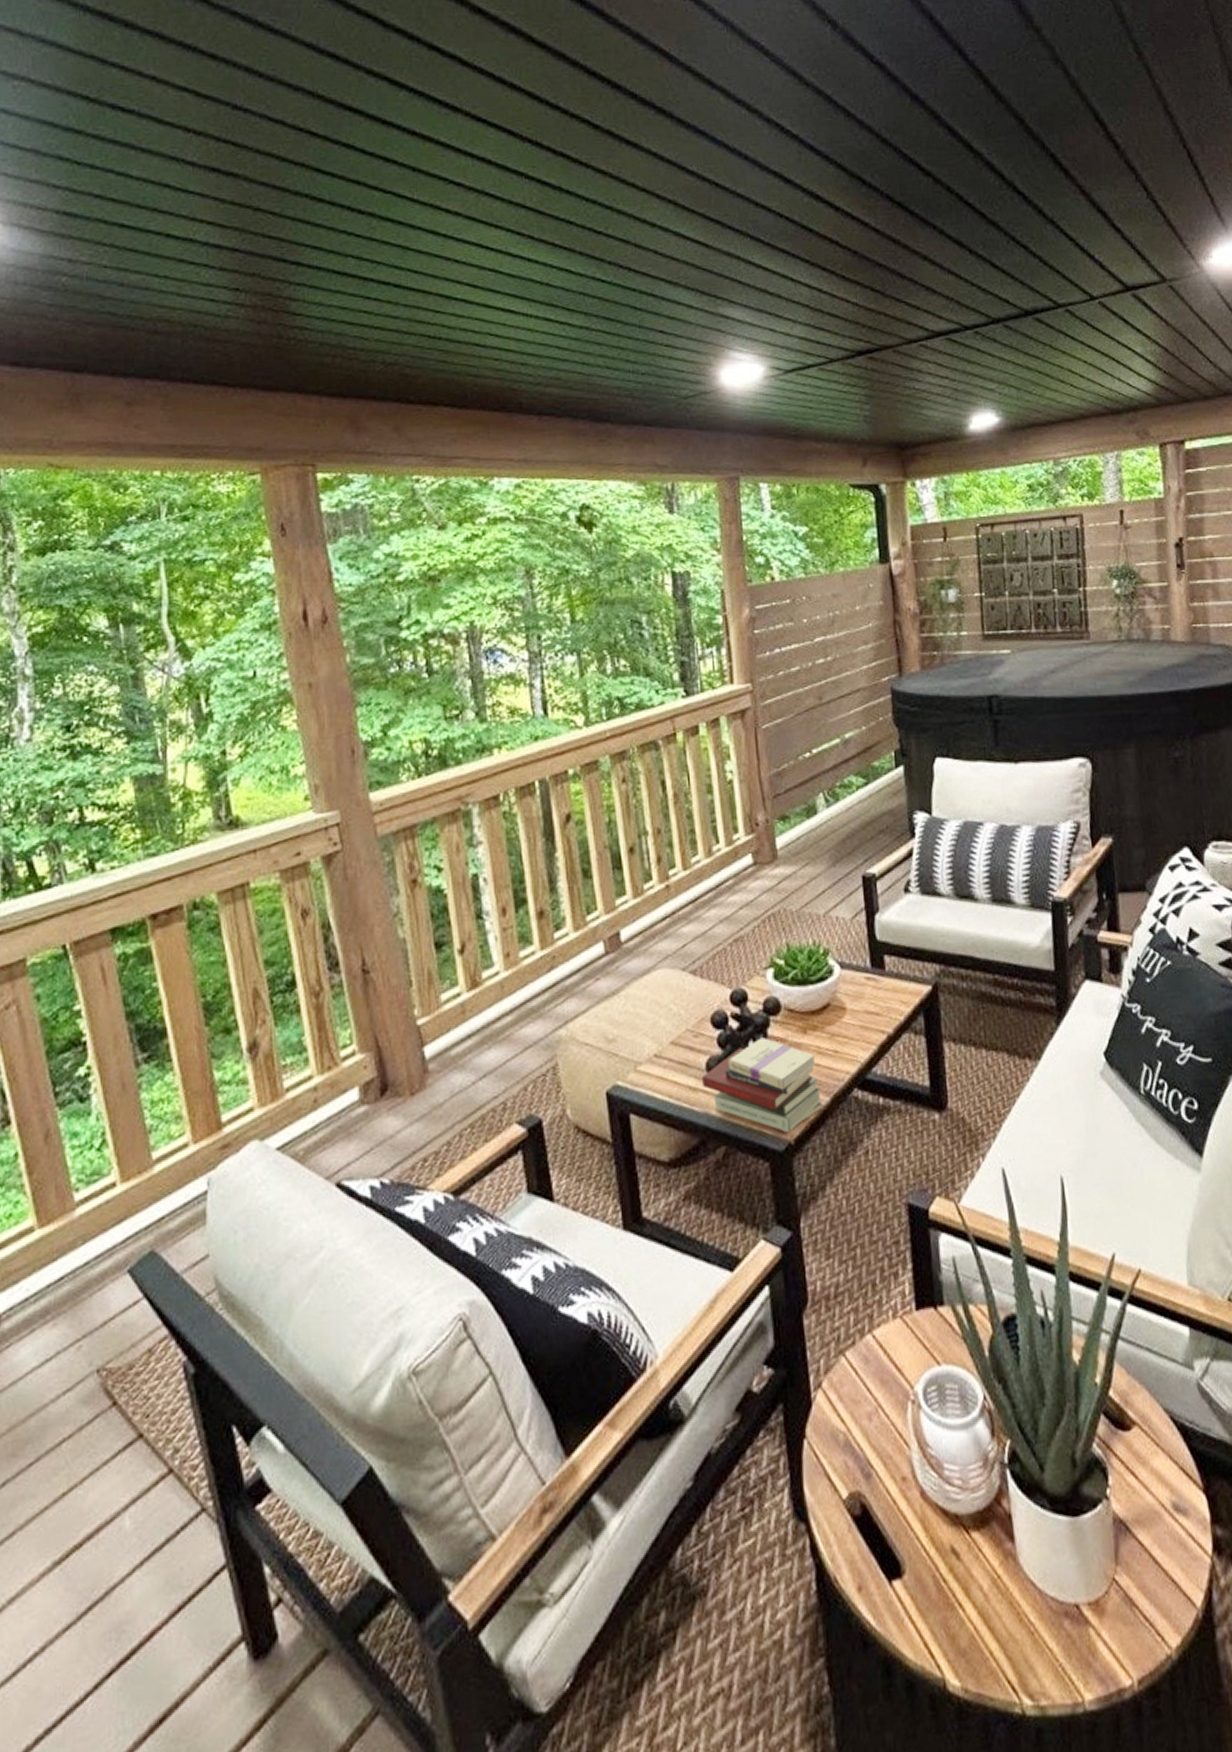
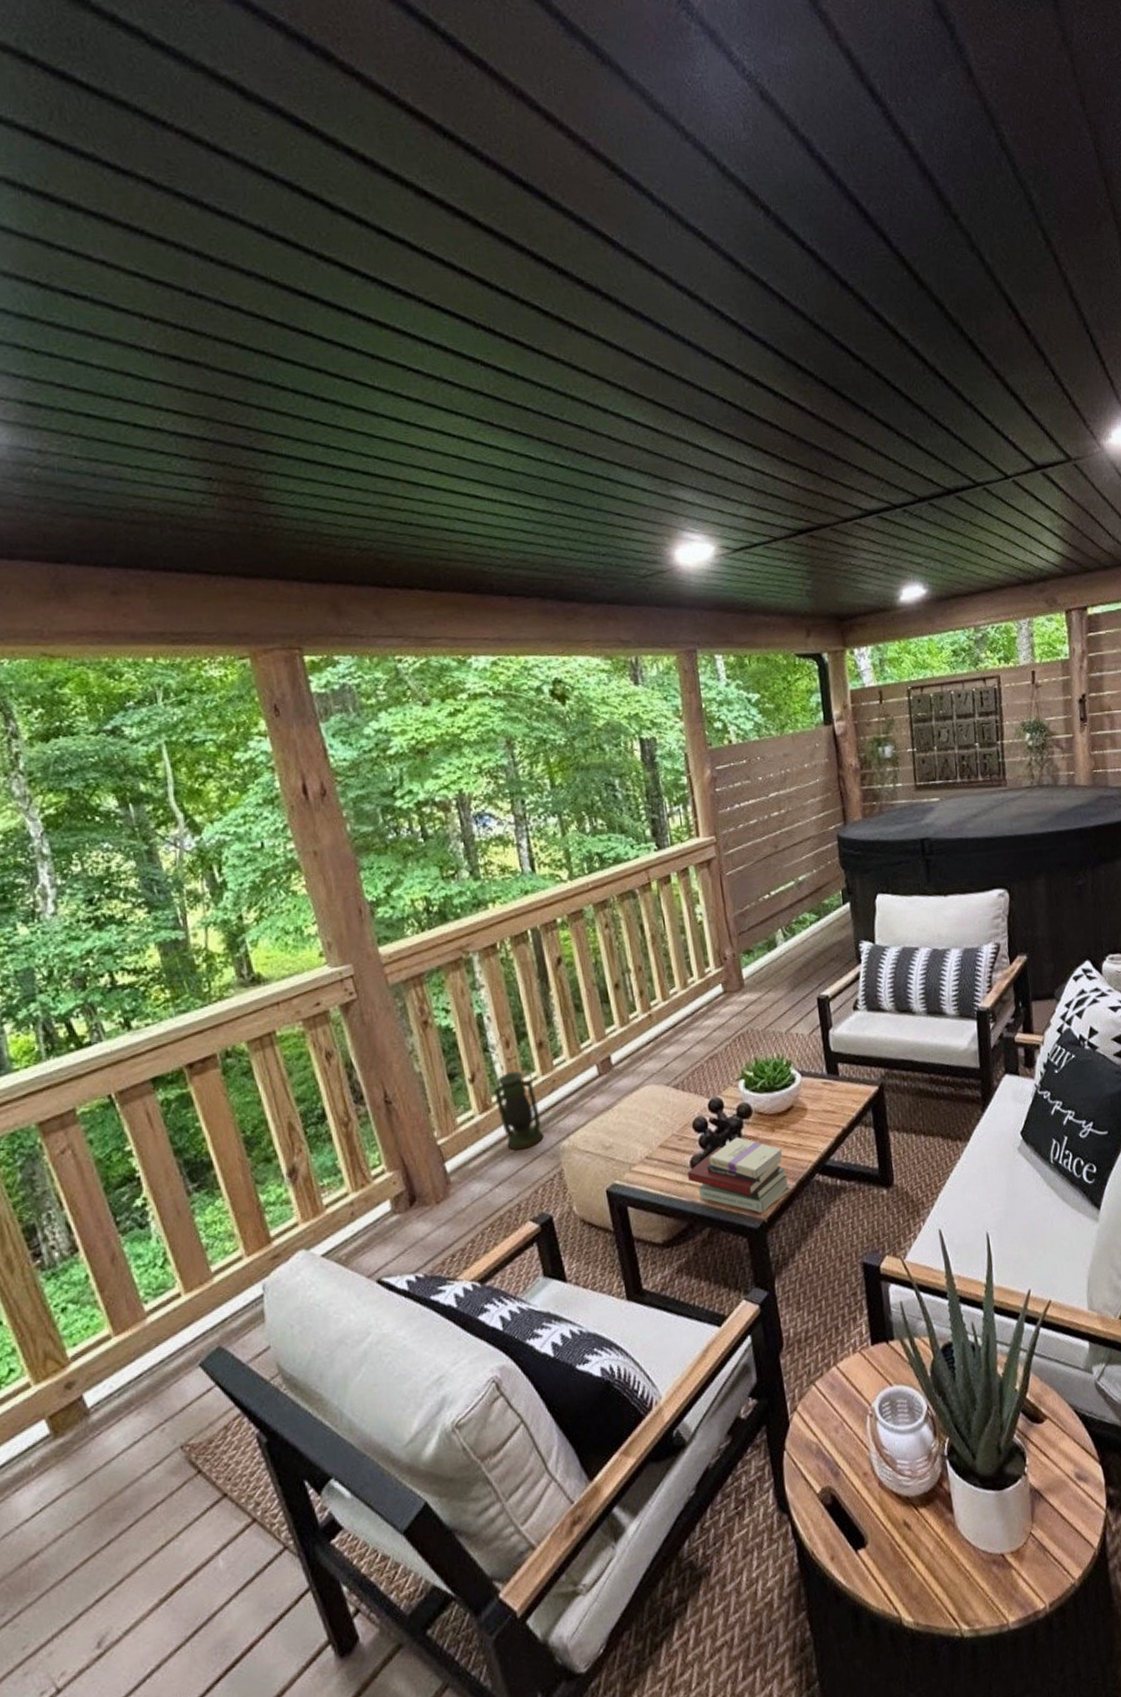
lantern: none [482,899,538,1038] -> present [489,1034,544,1151]

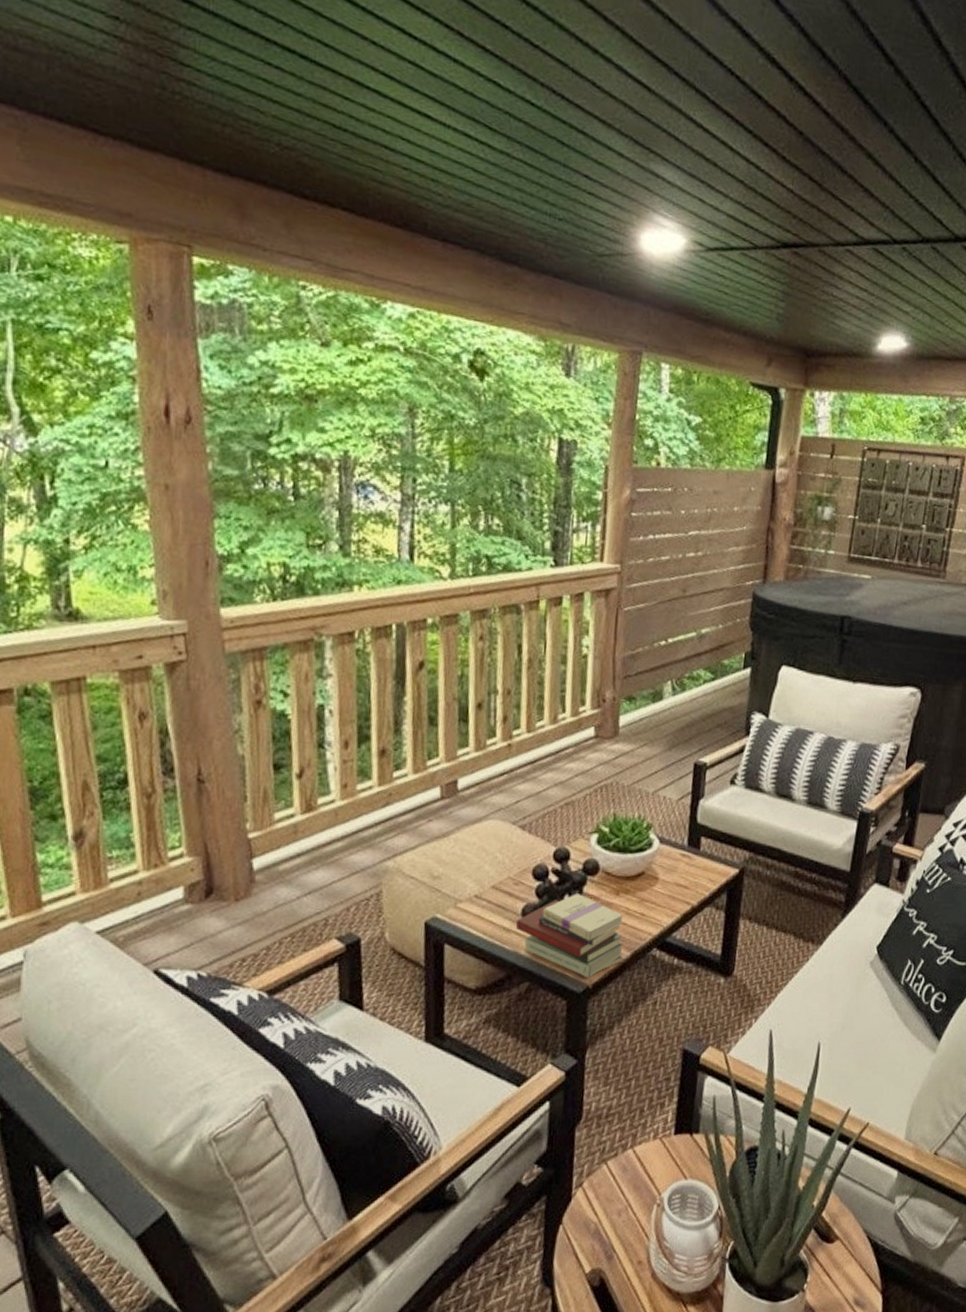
lantern: present [489,1034,544,1151] -> none [321,732,368,862]

